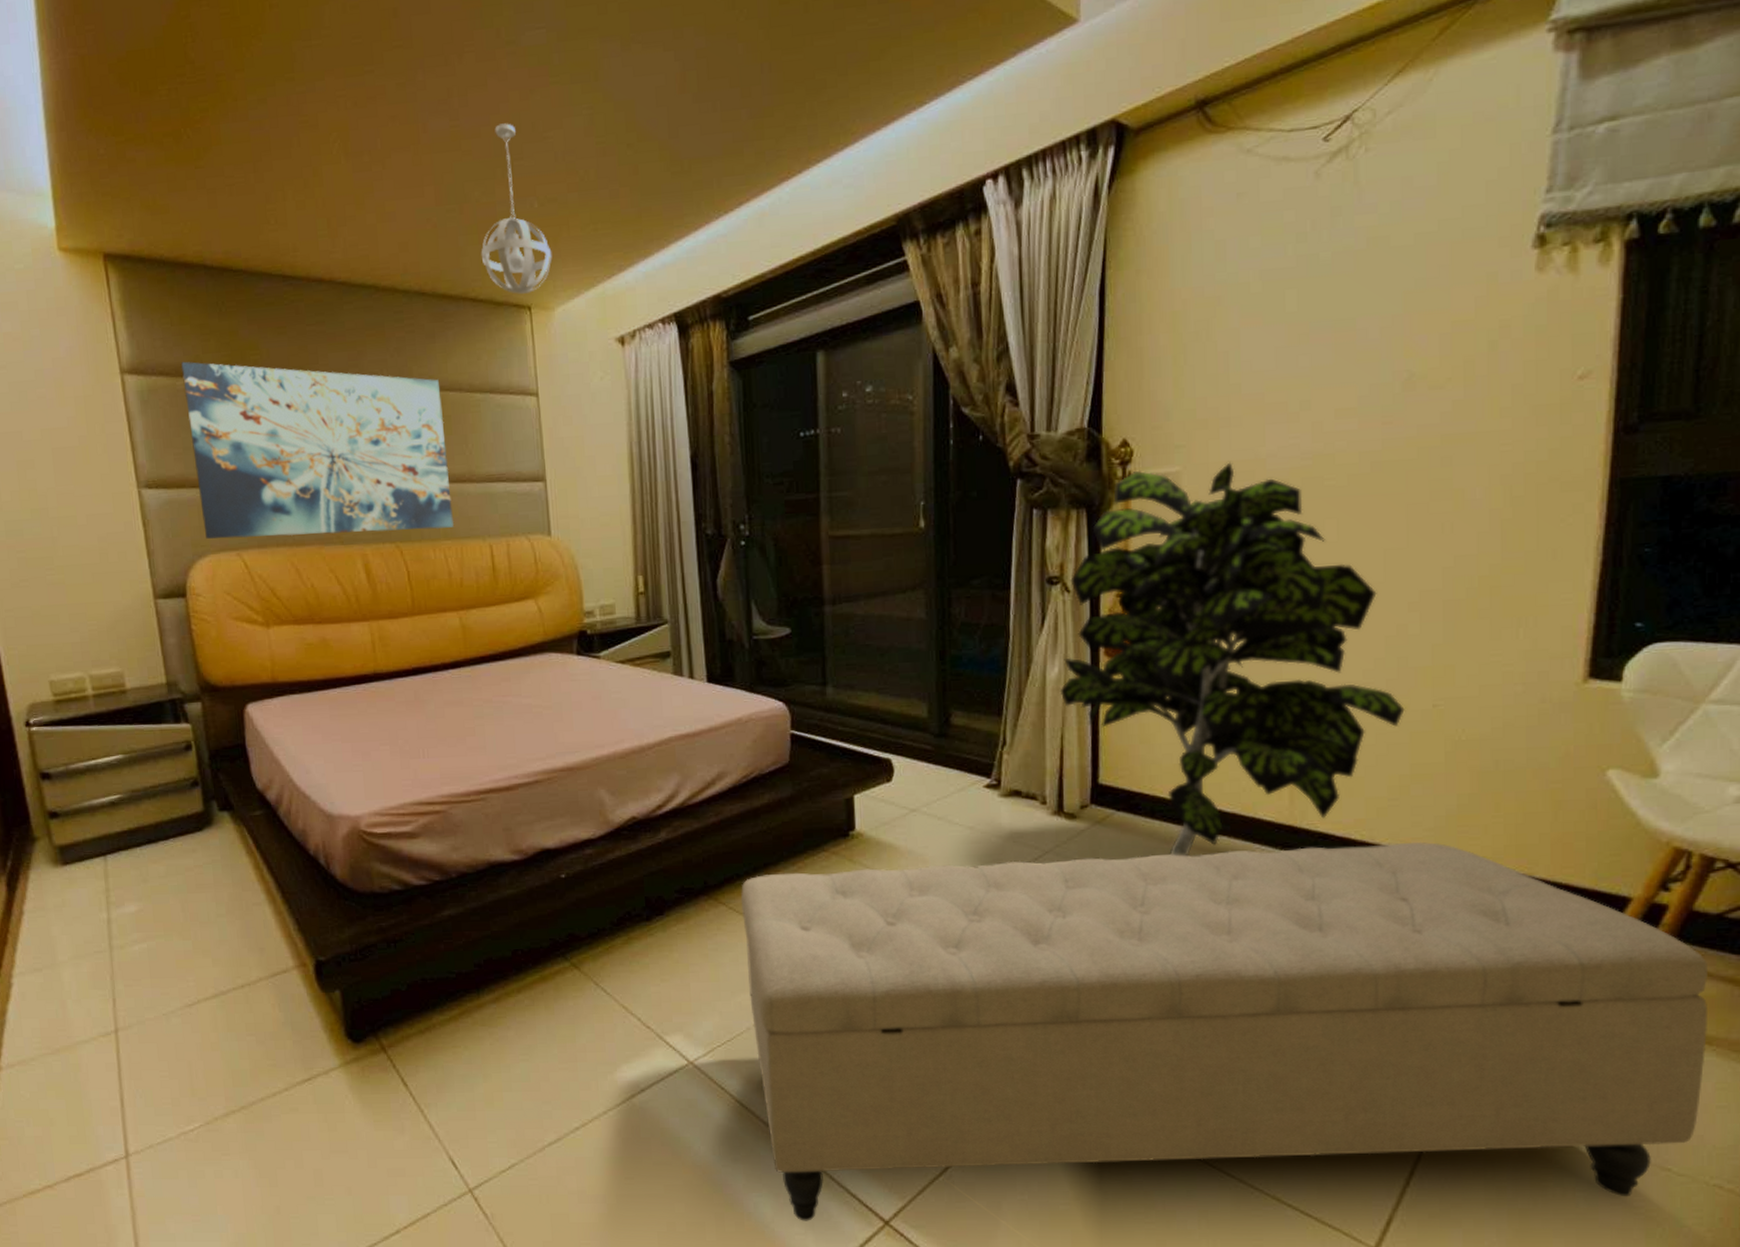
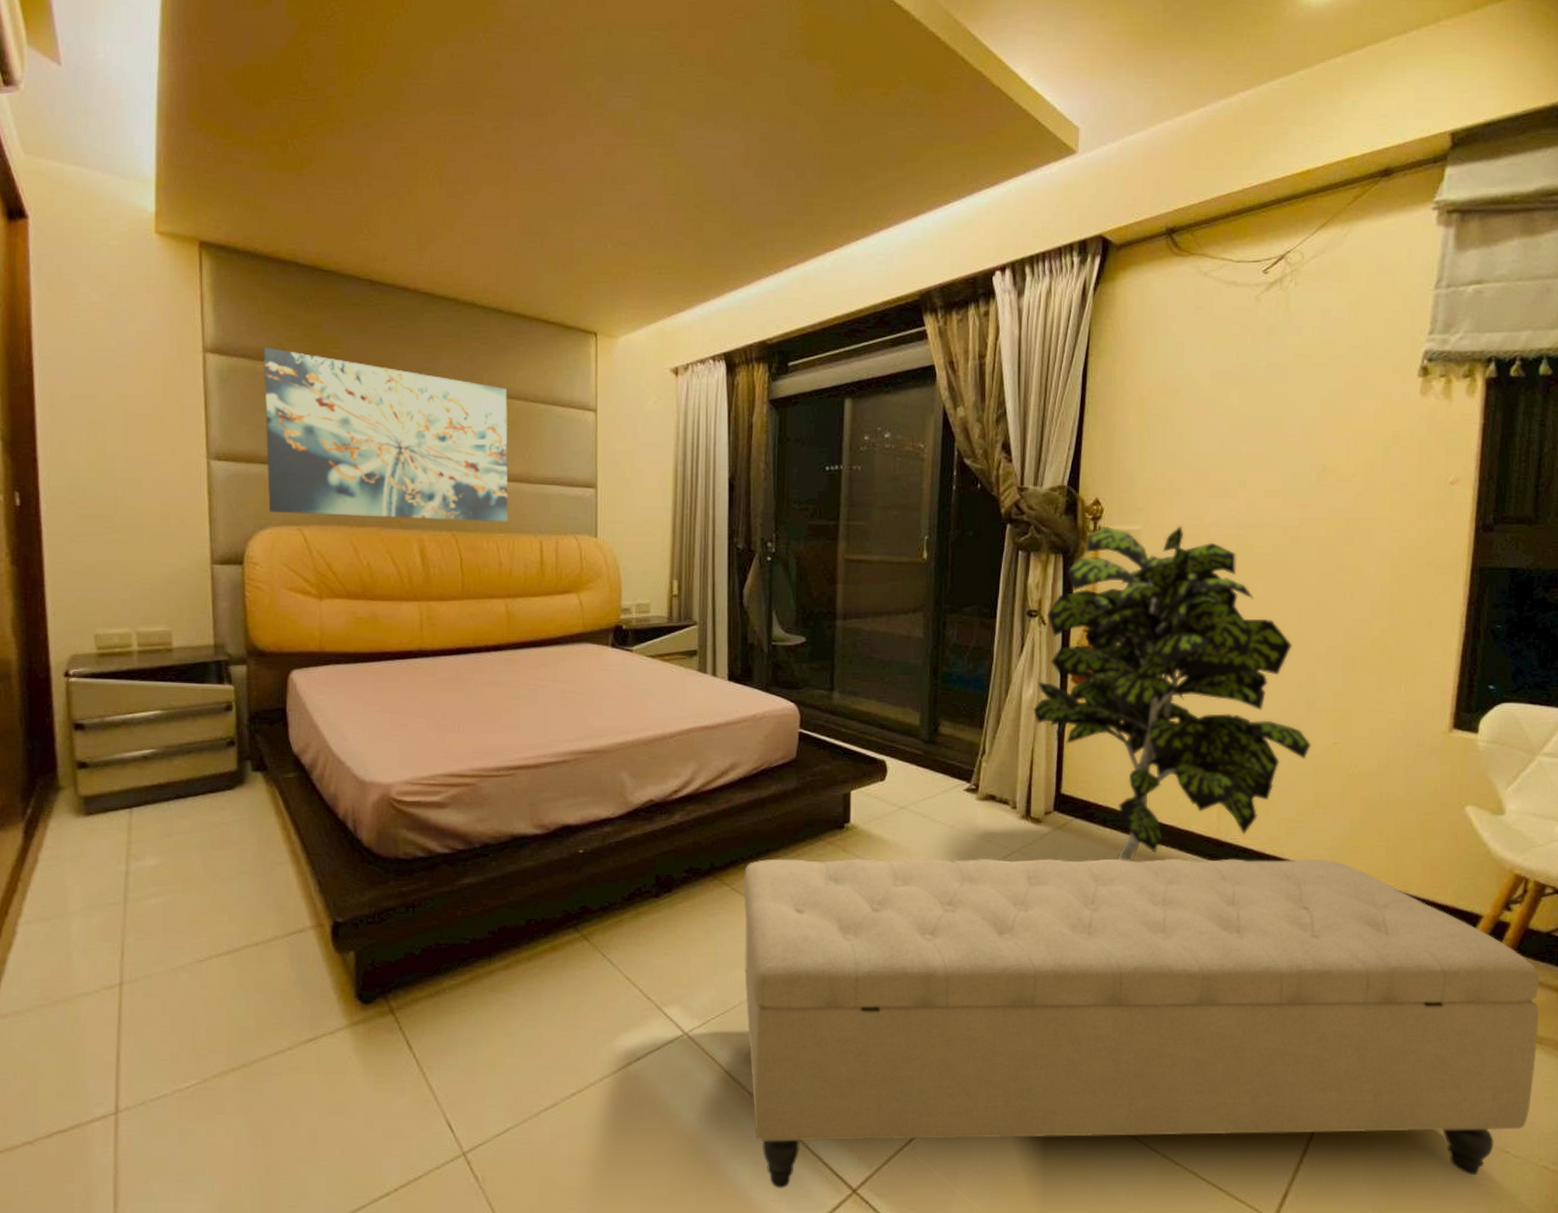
pendant light: present [481,123,553,294] -> none [556,173,620,321]

